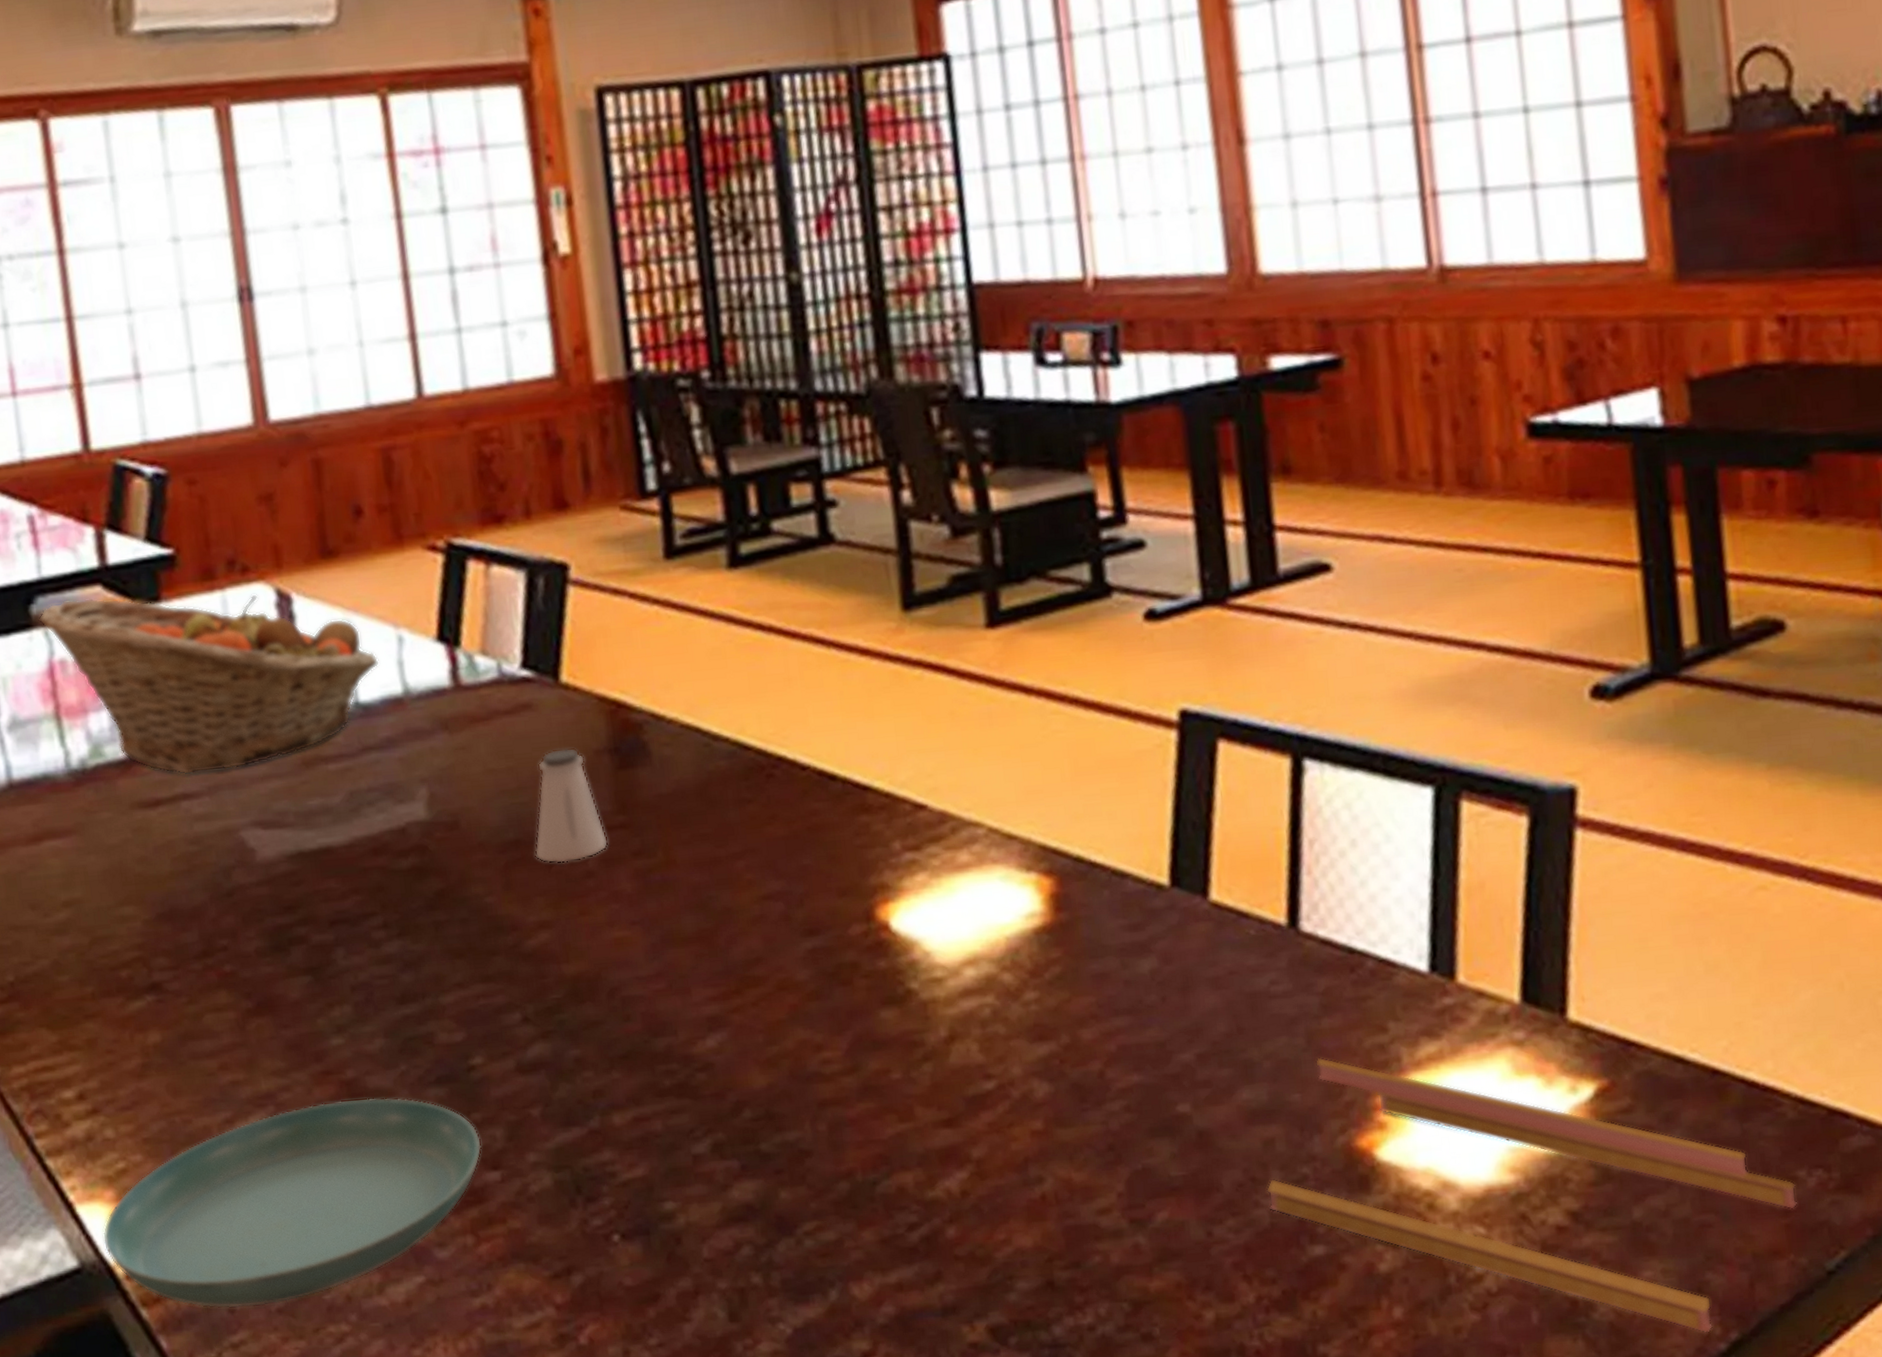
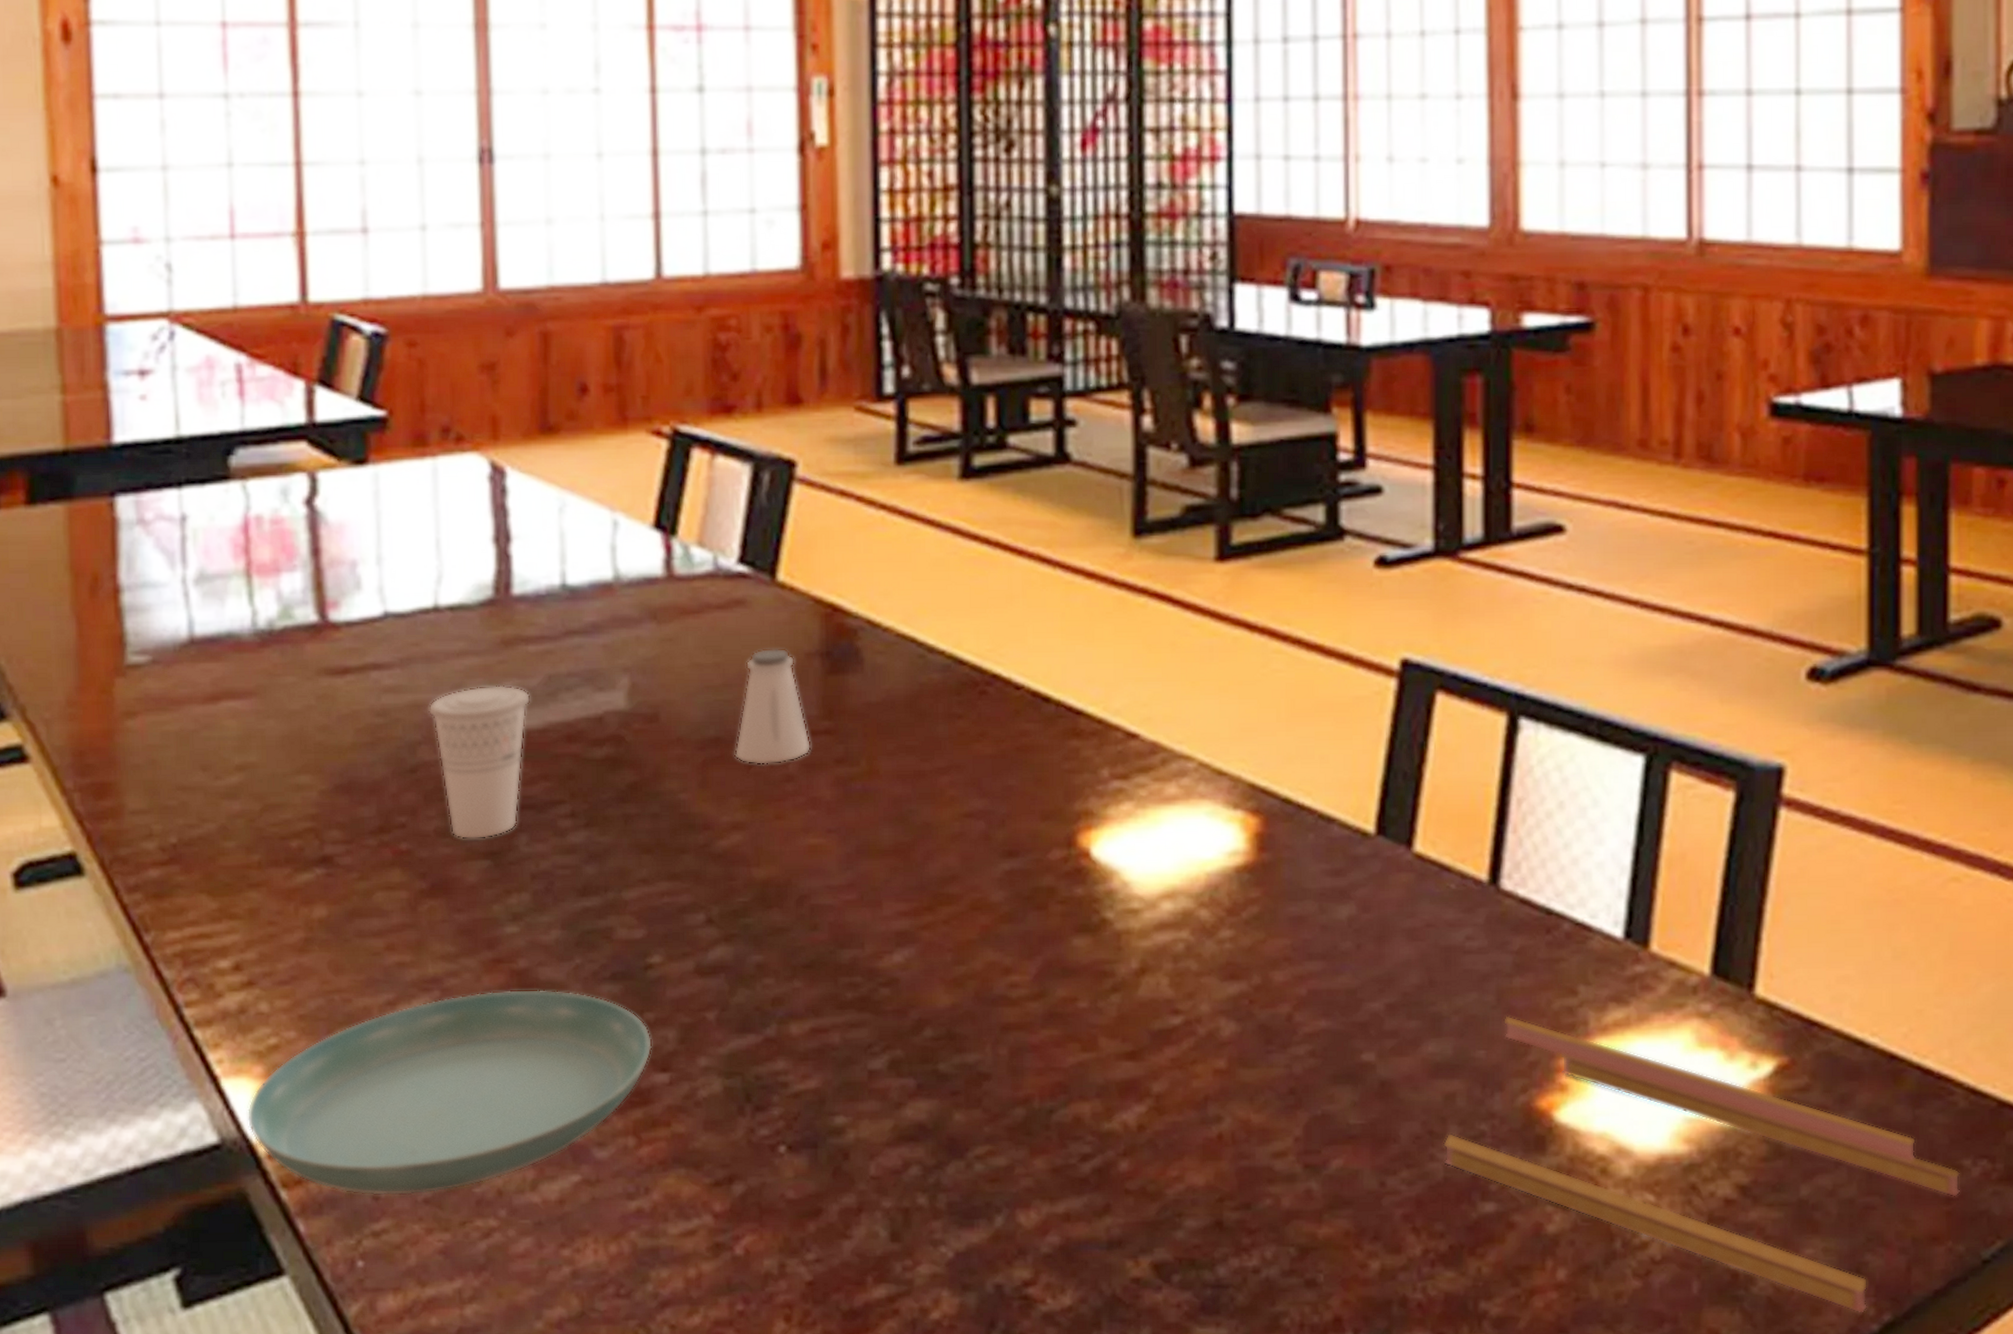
fruit basket: present [38,594,379,775] -> none [236,454,591,645]
cup: none [239,804,336,958] -> present [428,685,531,840]

